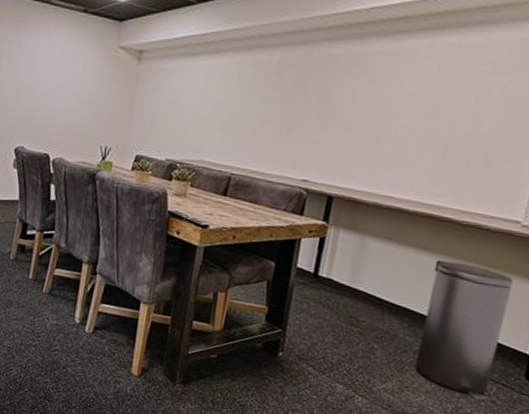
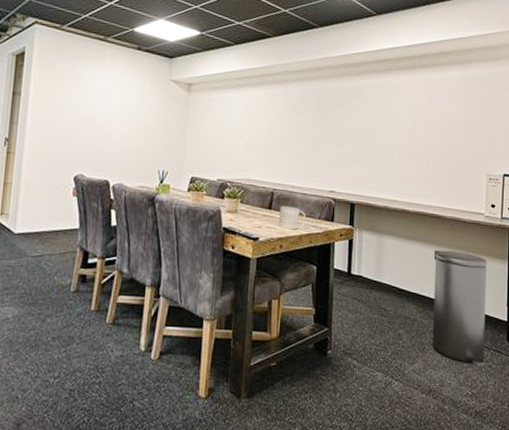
mug: none [234,192,269,221] -> present [279,205,306,230]

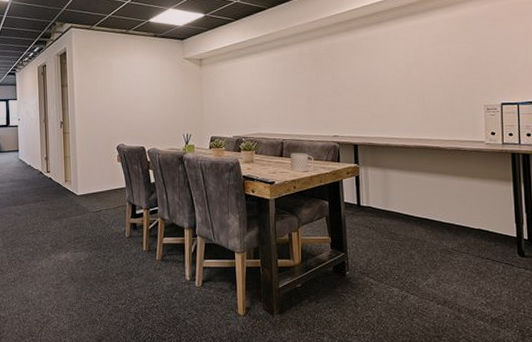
pedal bin: present [432,250,487,366] -> none [437,177,497,278]

